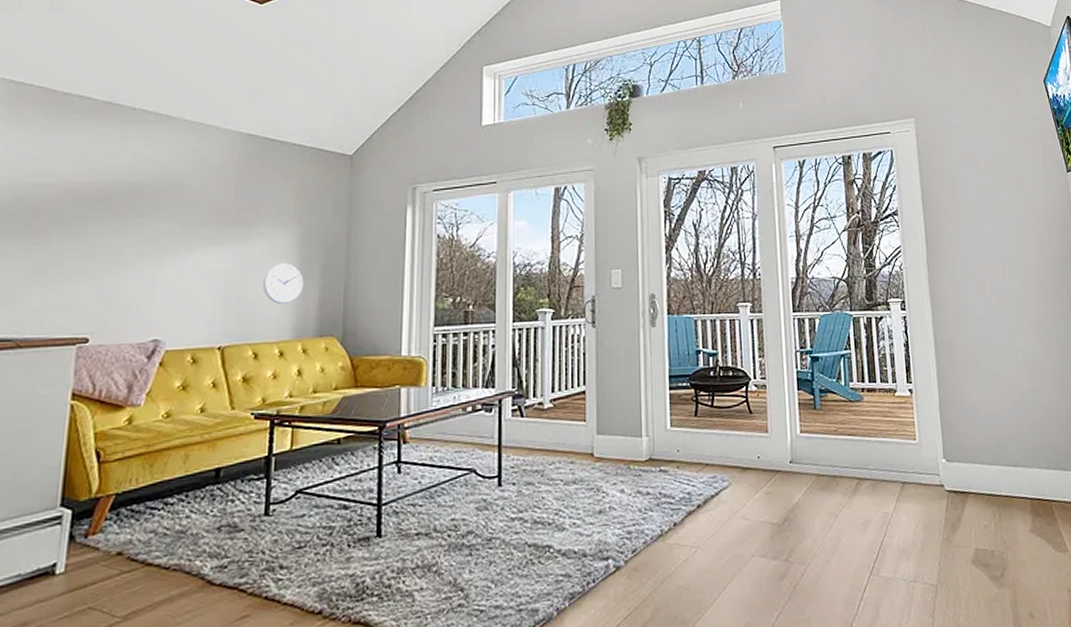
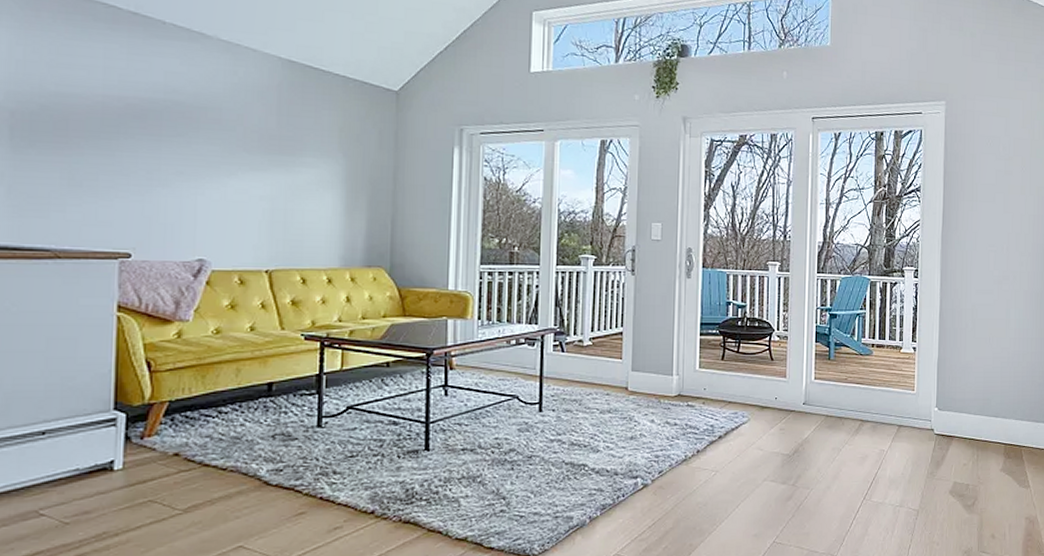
wall clock: present [262,263,304,304] -> none [308,193,351,233]

